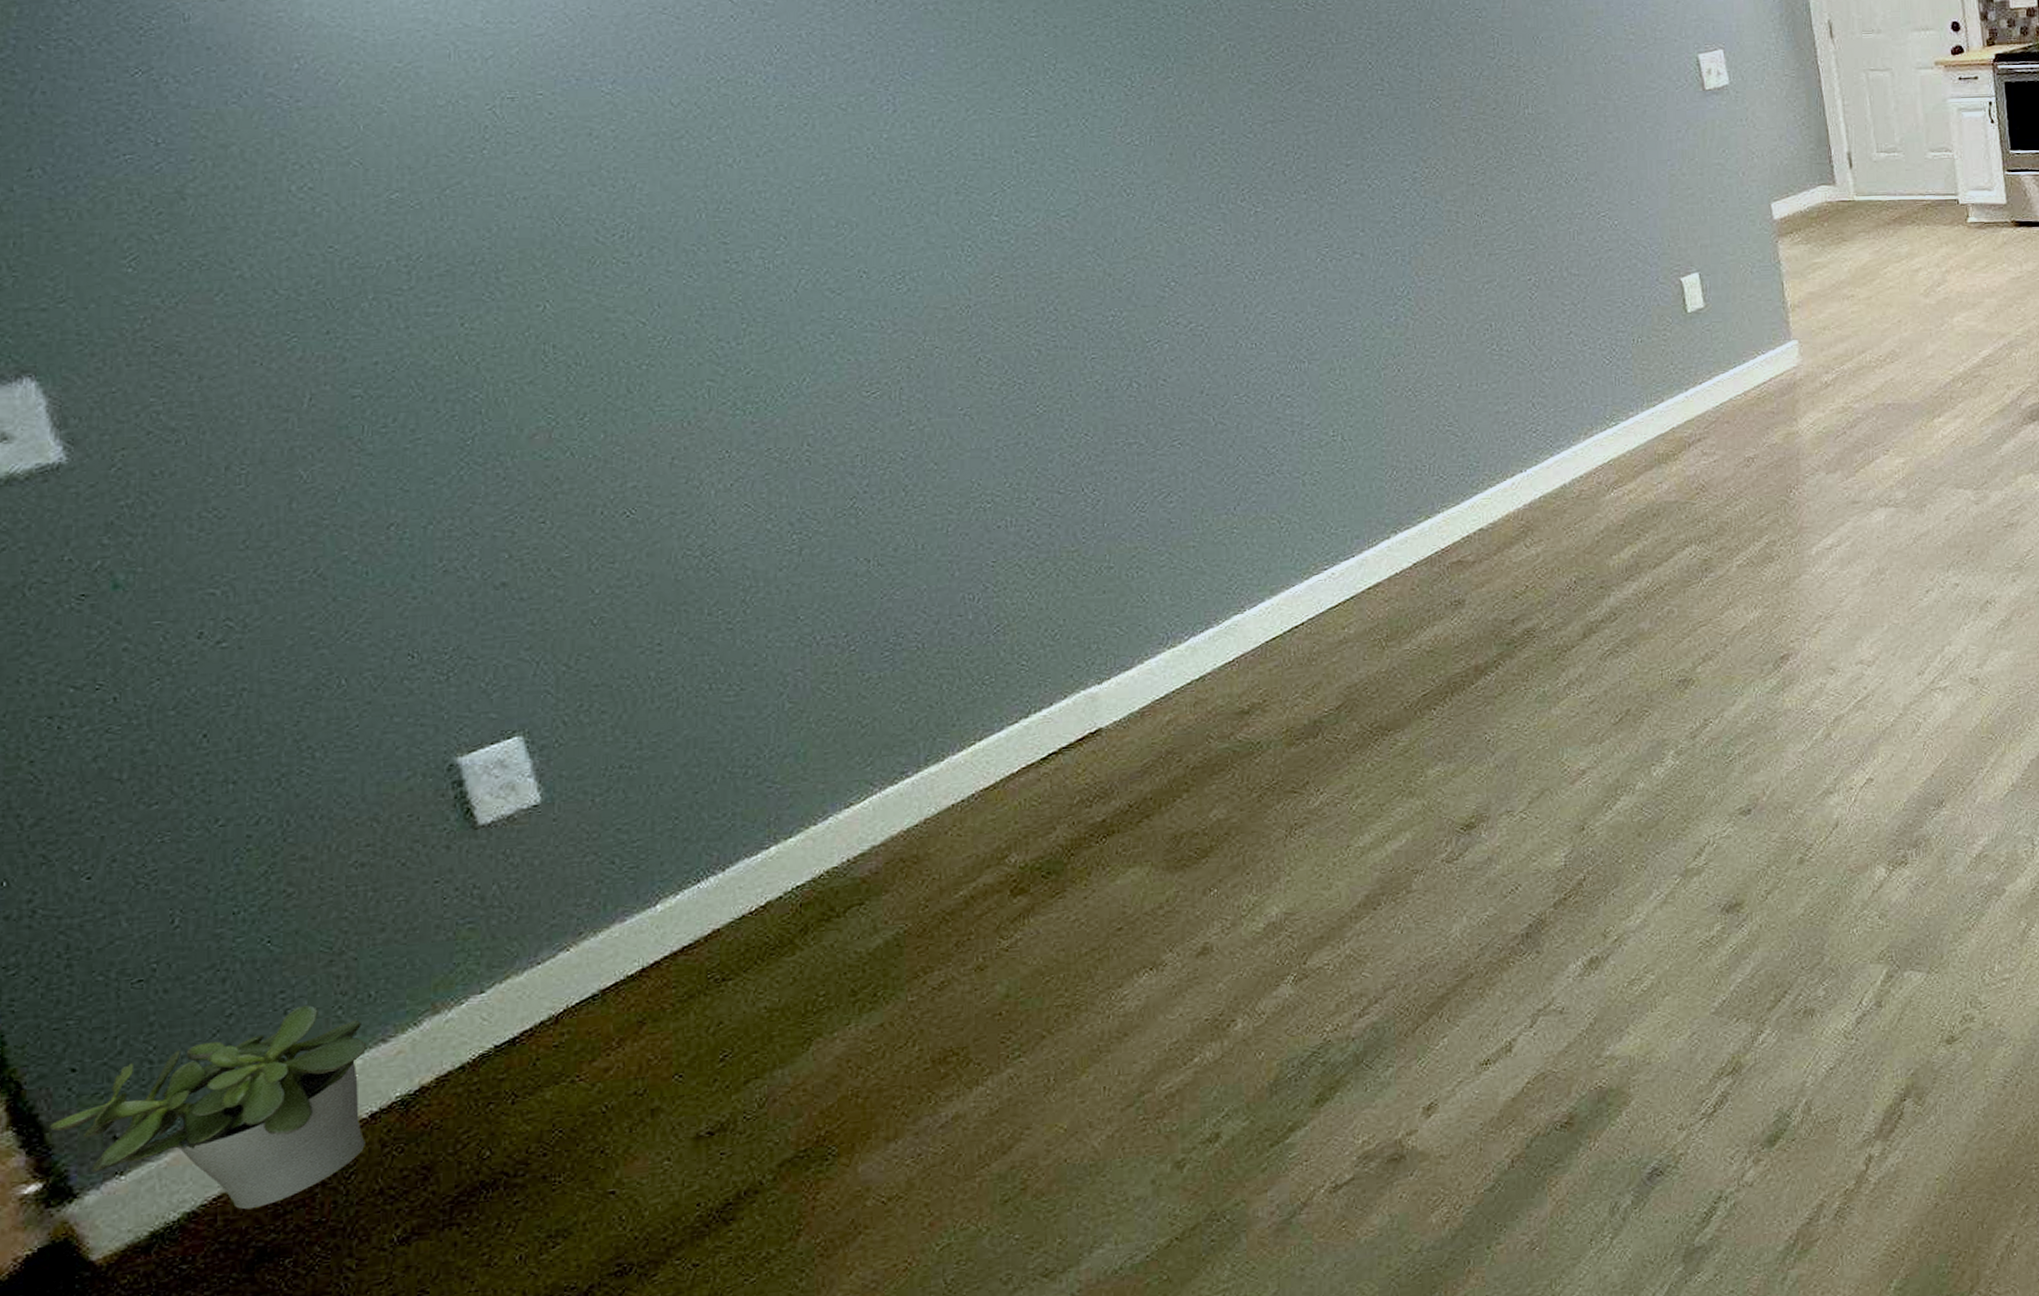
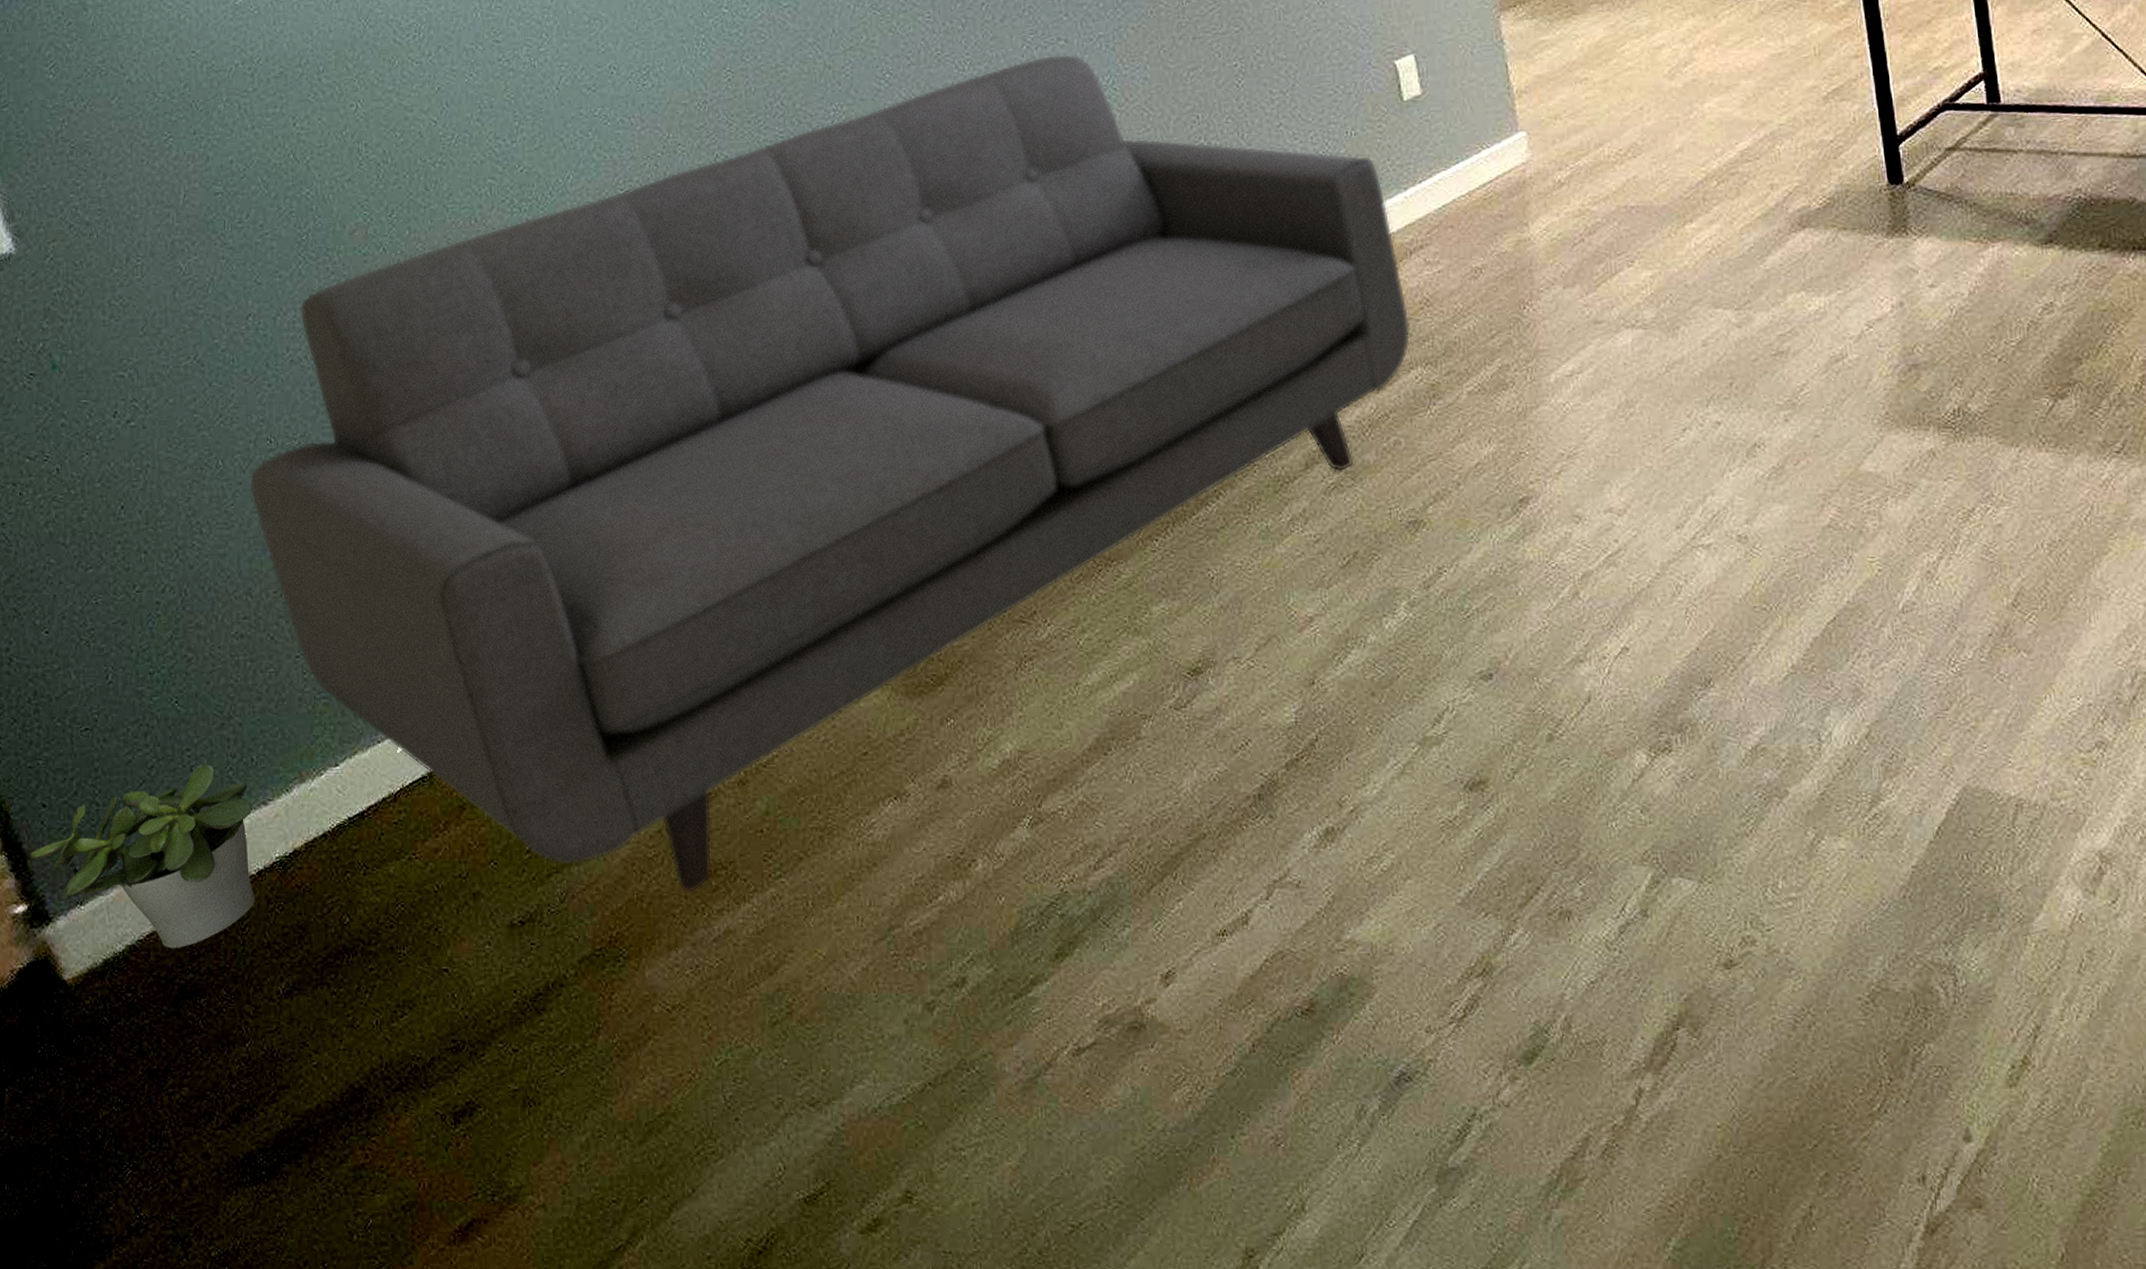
sofa: none [382,266,1687,1084] -> present [249,53,1411,894]

